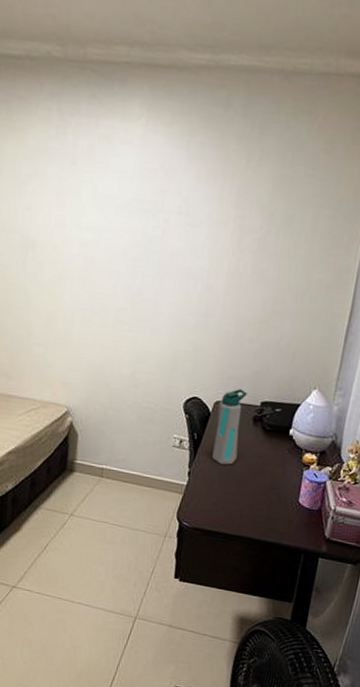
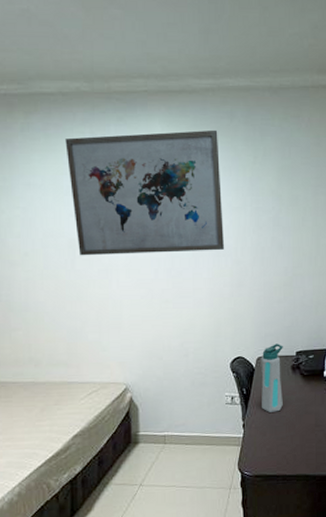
wall art: none [28,114,208,271] -> present [65,129,225,256]

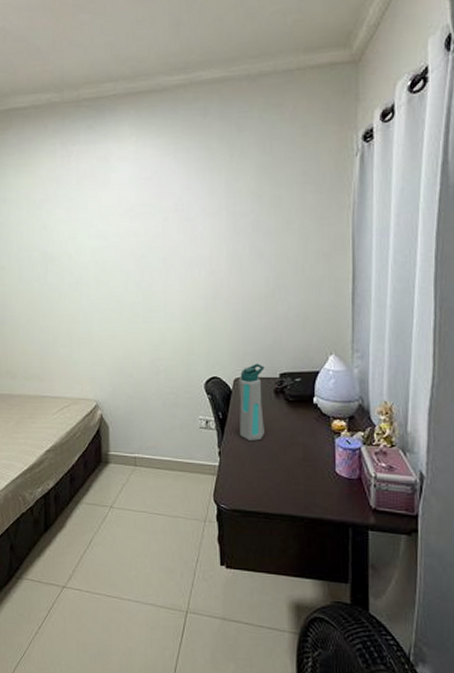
wall art: present [65,129,225,256] -> none [38,129,198,269]

